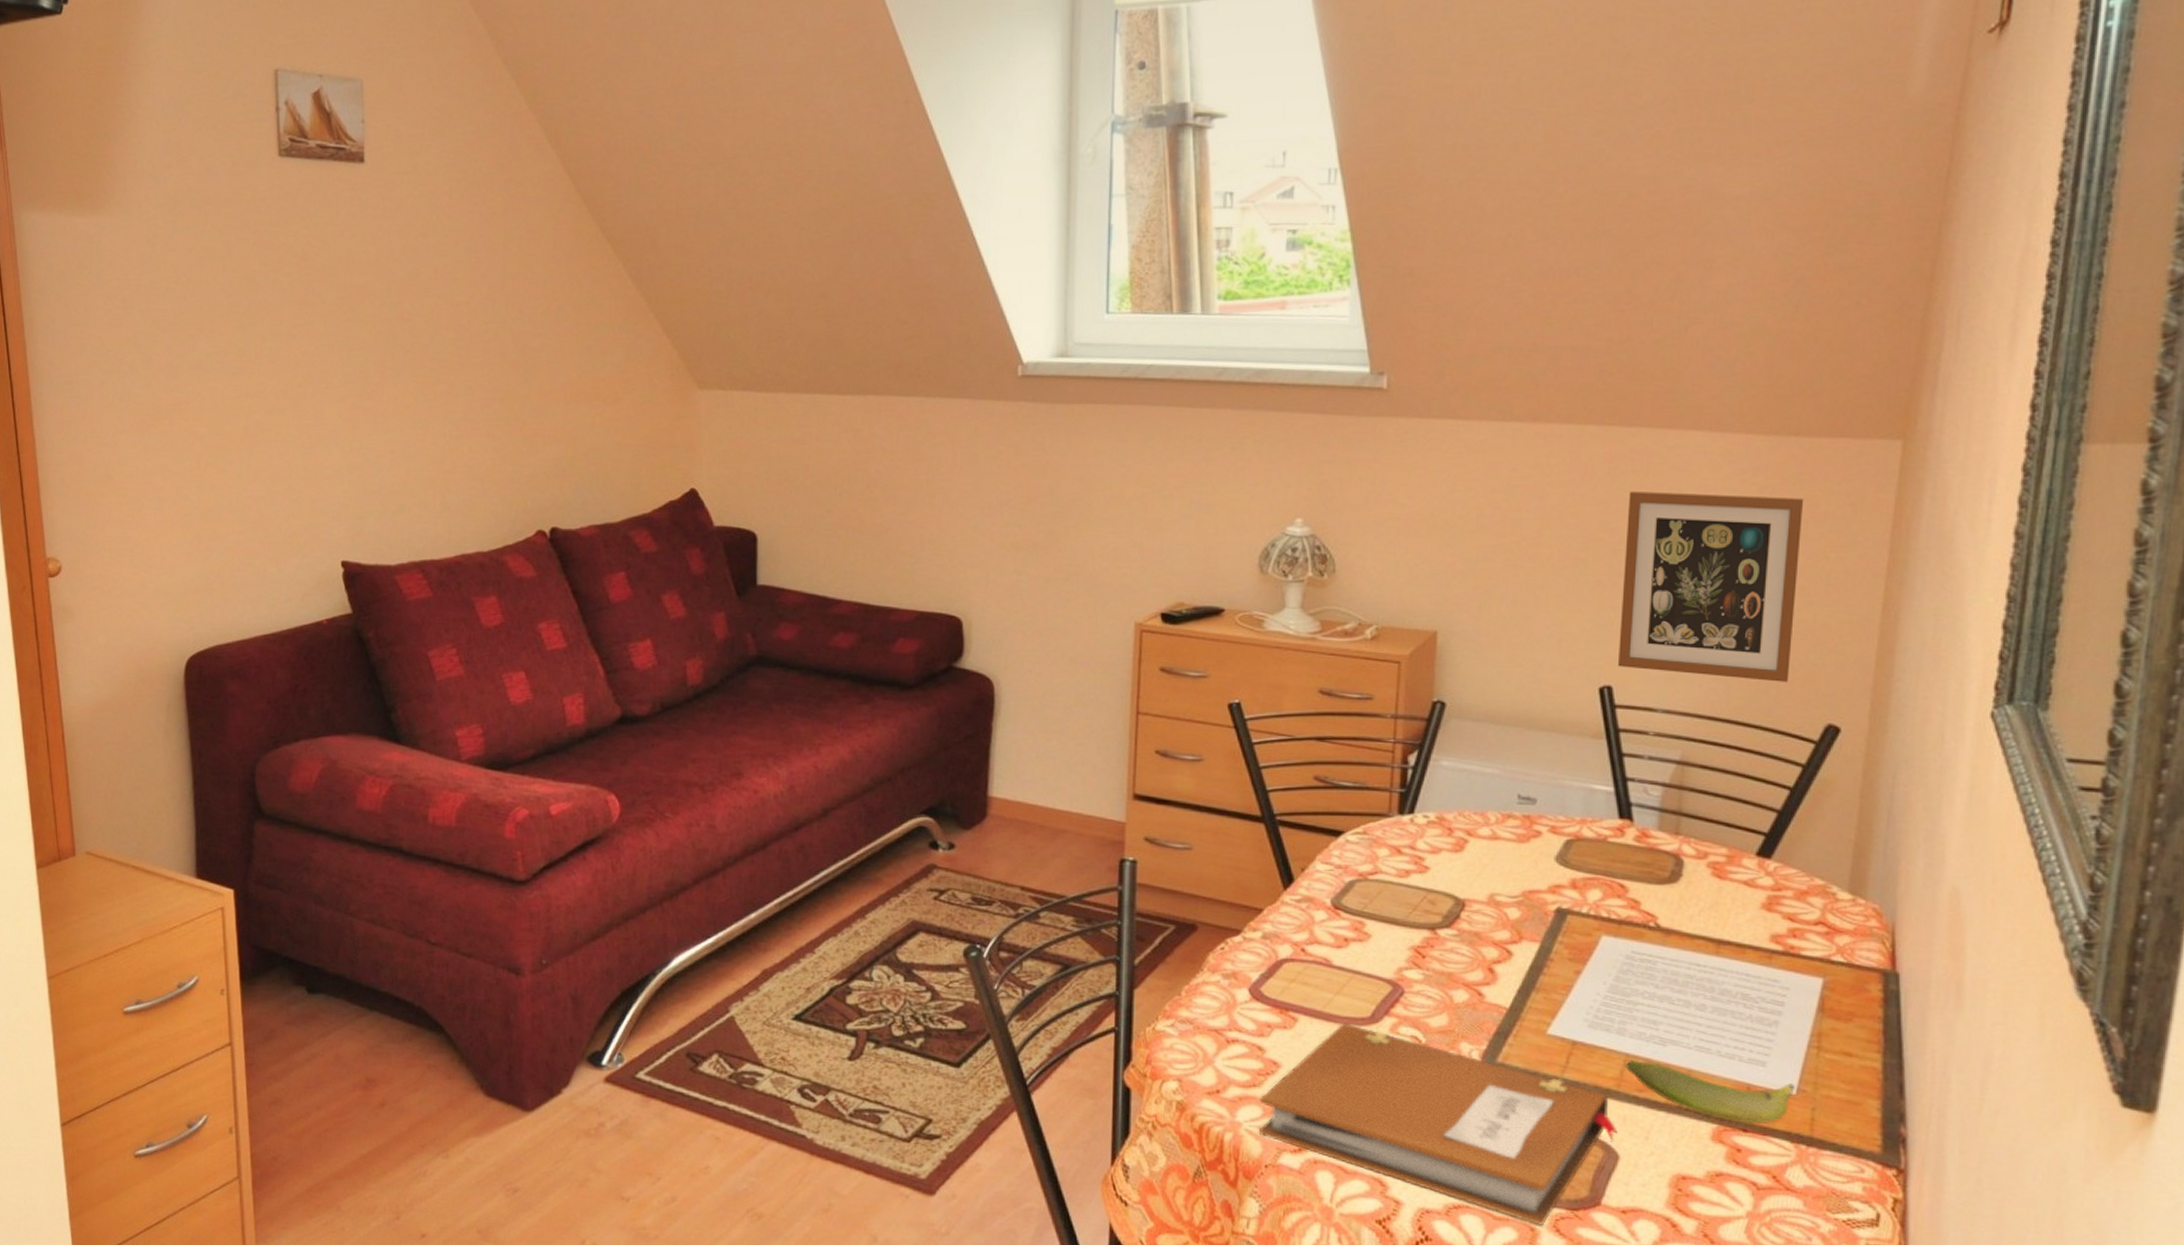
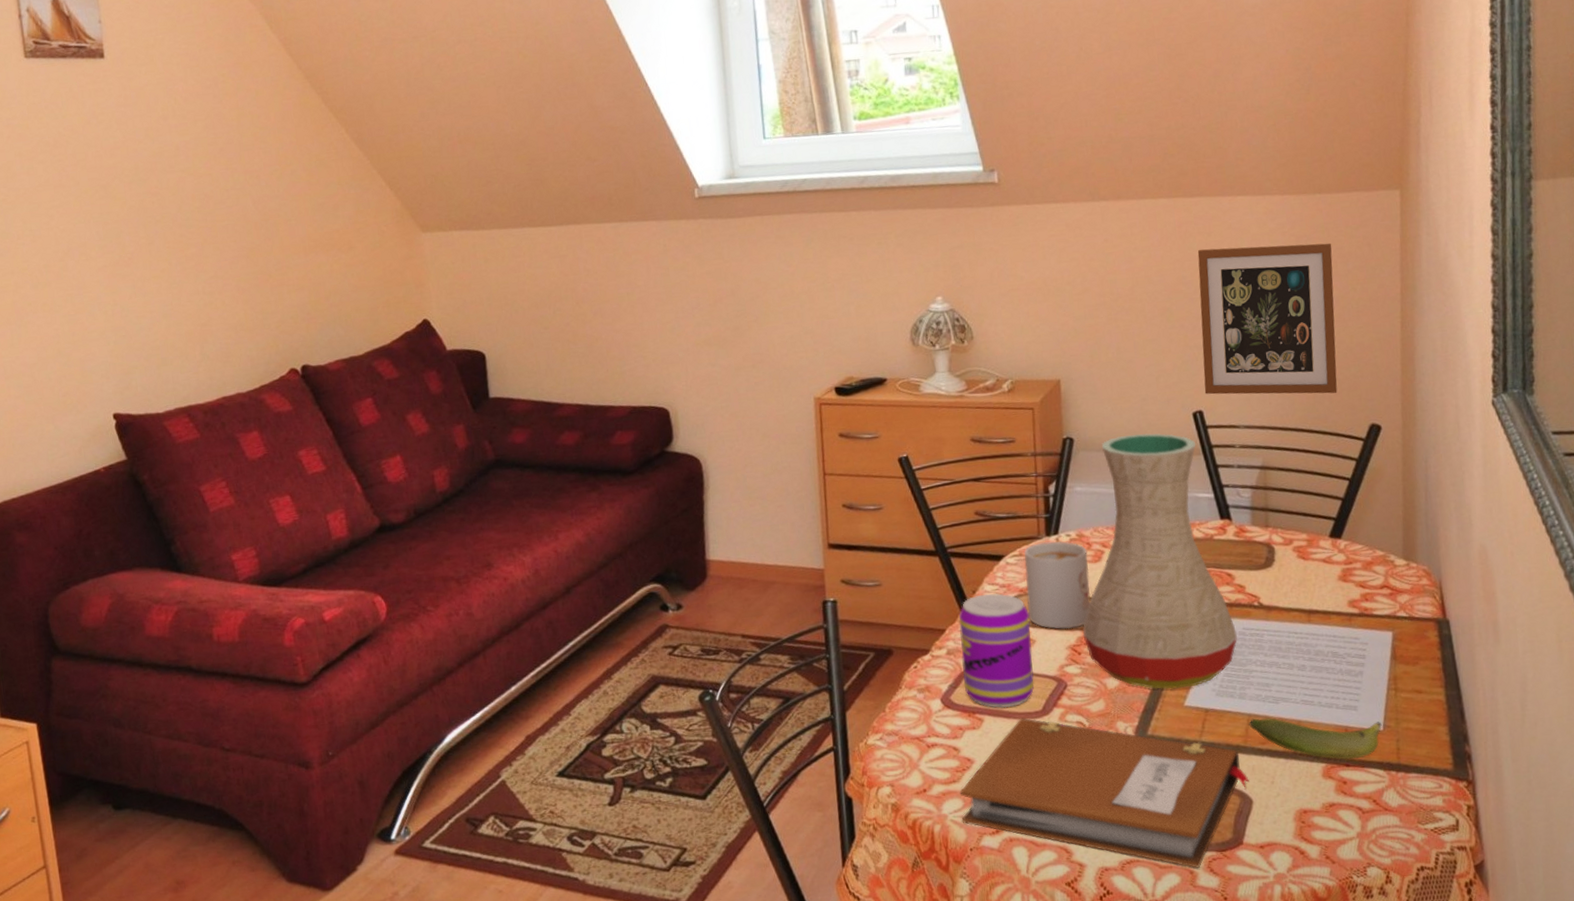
beverage can: none [1278,875,1367,1009] -> present [959,593,1034,709]
mug: none [1366,821,1447,927] -> present [1023,541,1091,629]
vase: none [1430,705,1624,1013] -> present [1083,433,1238,690]

